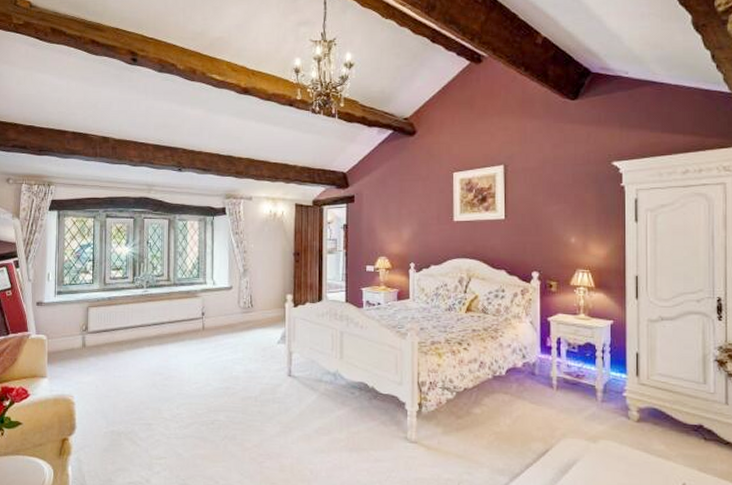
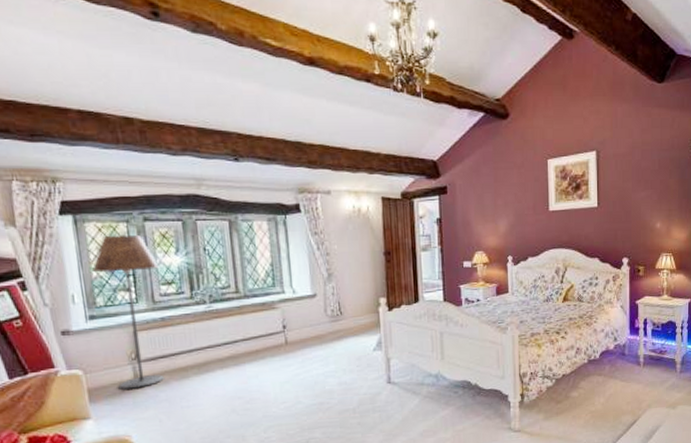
floor lamp: none [65,227,113,356] -> present [92,234,164,390]

